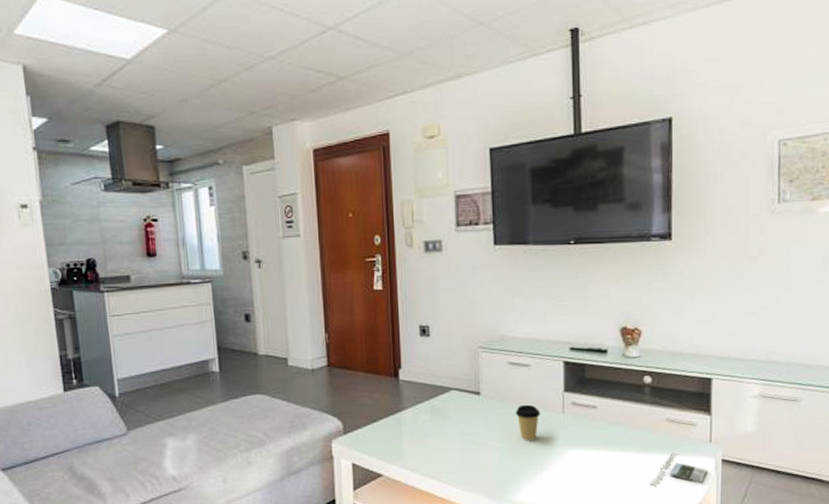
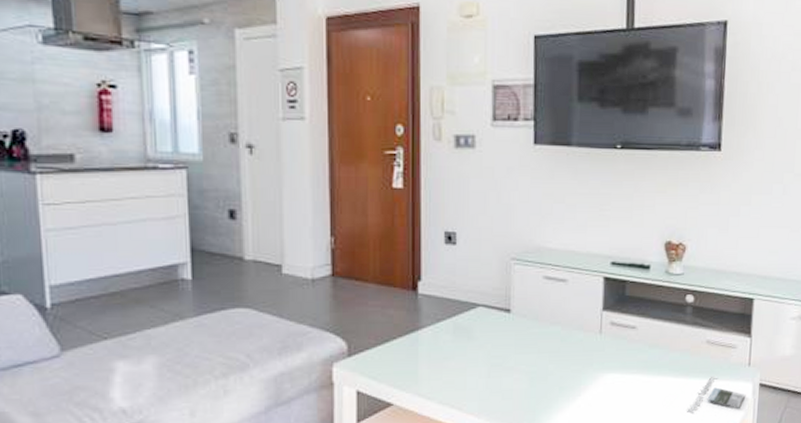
coffee cup: present [516,404,541,442] -> none [549,324,576,366]

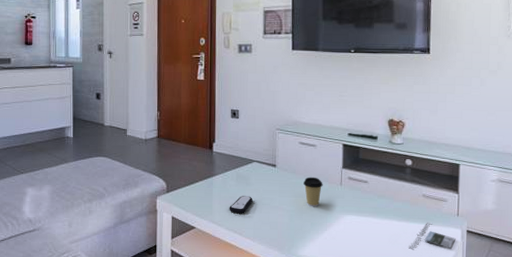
remote control: none [443,355,477,381] -> present [229,196,253,214]
coffee cup: none [549,324,576,366] -> present [304,177,323,207]

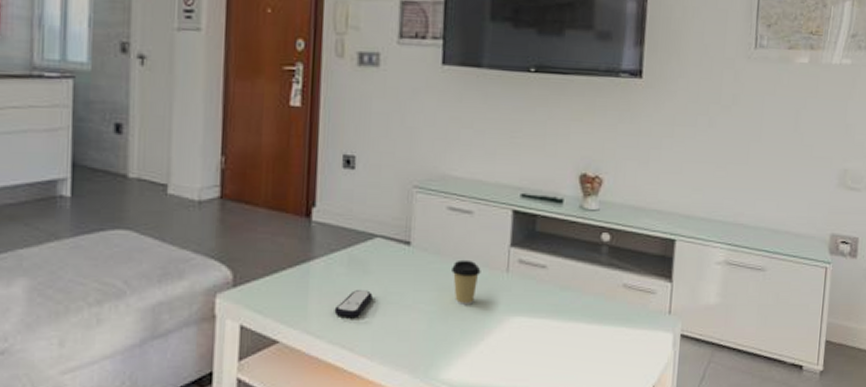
magazine: present [408,222,456,250] -> none [599,323,666,365]

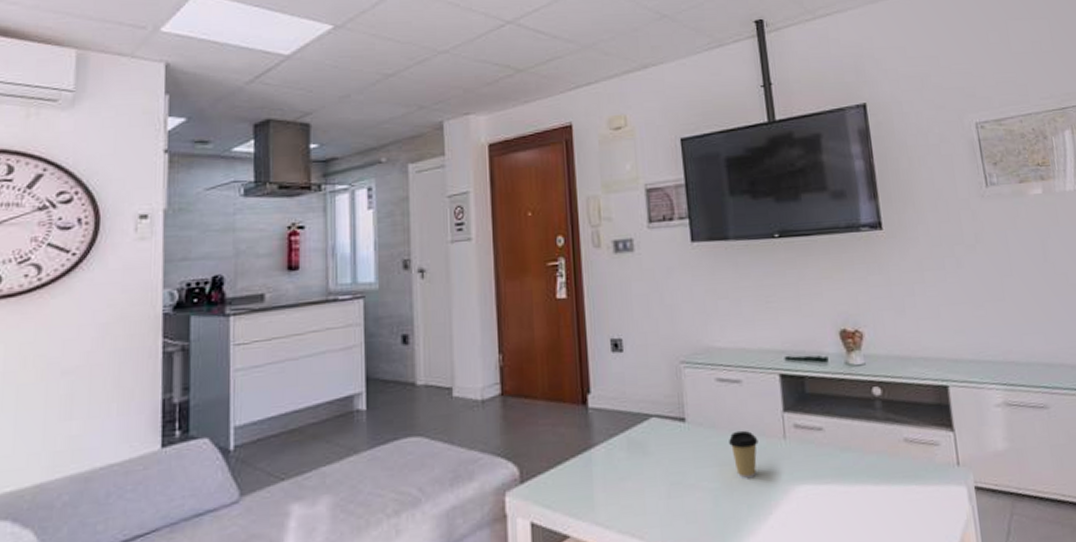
remote control: present [334,290,373,319] -> none [620,473,656,505]

